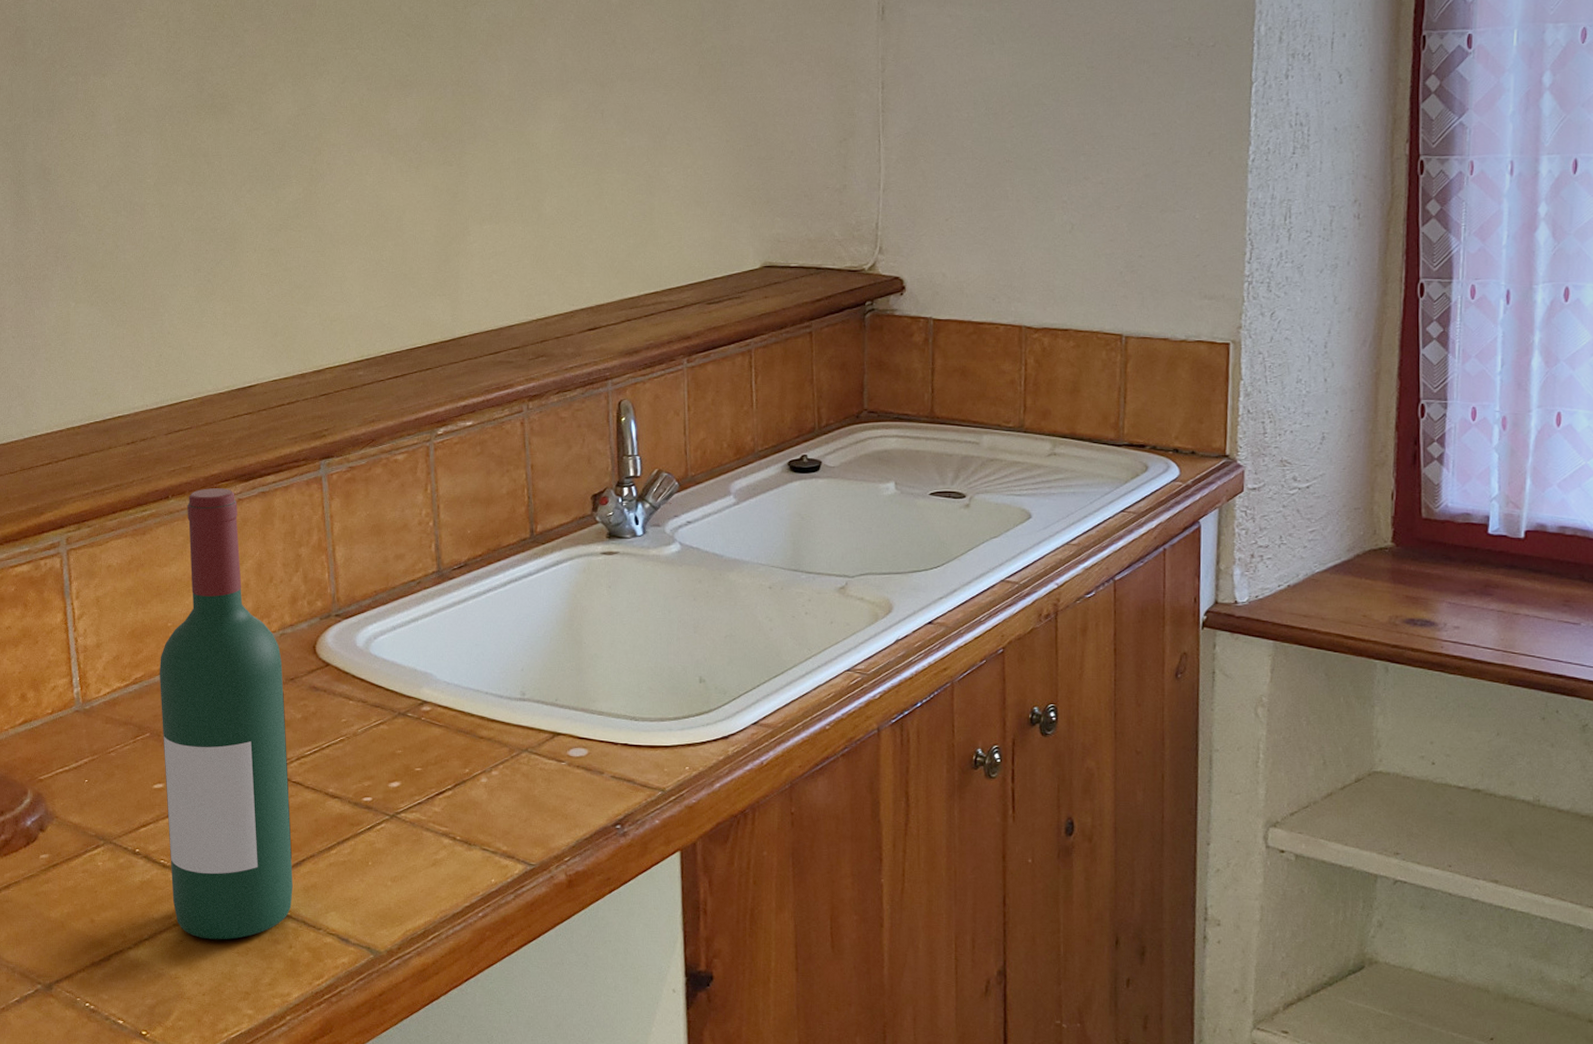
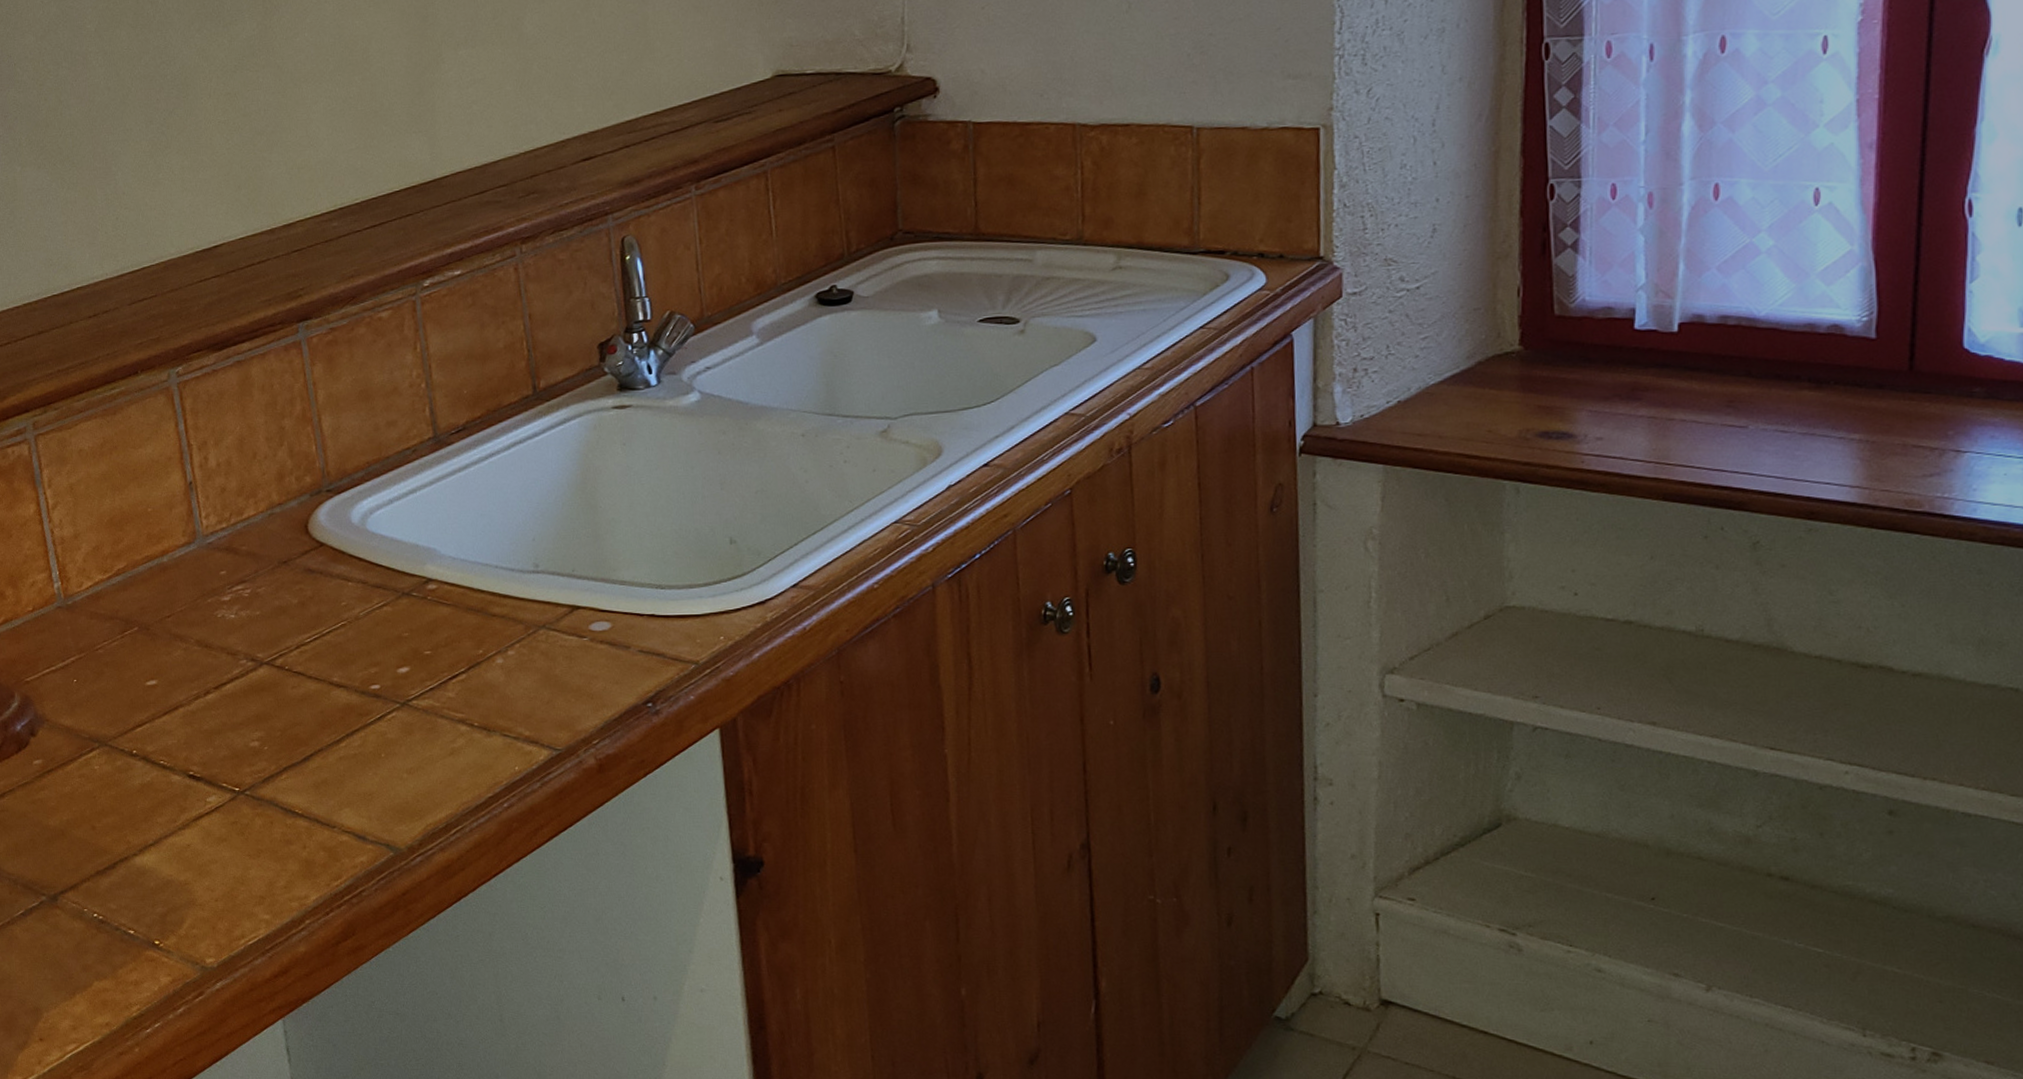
wine bottle: present [160,488,293,940] -> none [142,359,303,843]

